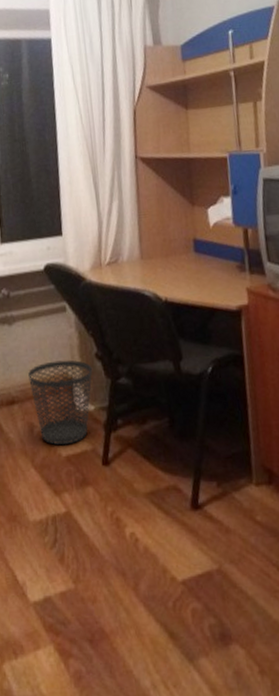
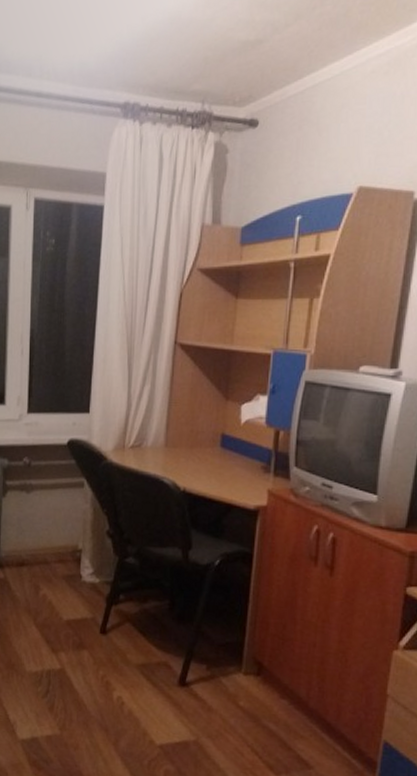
wastebasket: present [28,360,93,445] -> none [40,532,103,611]

